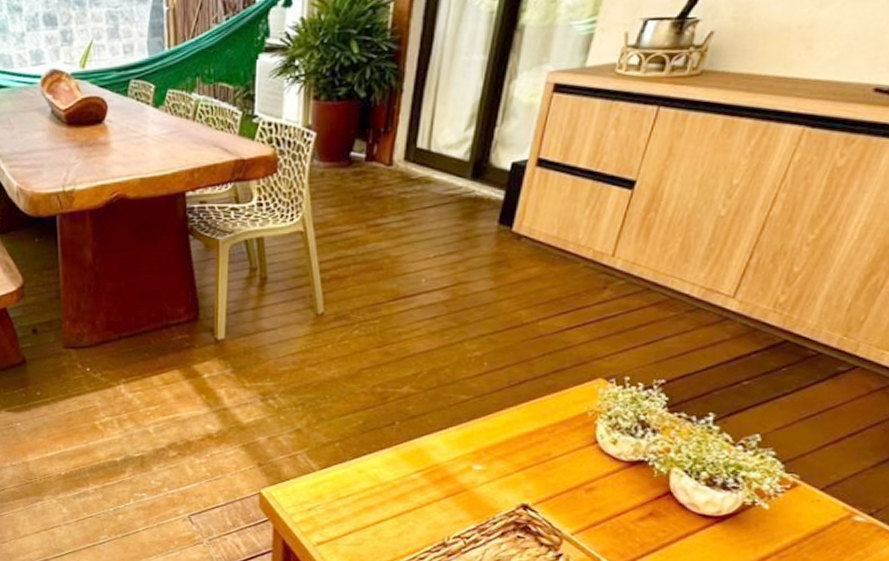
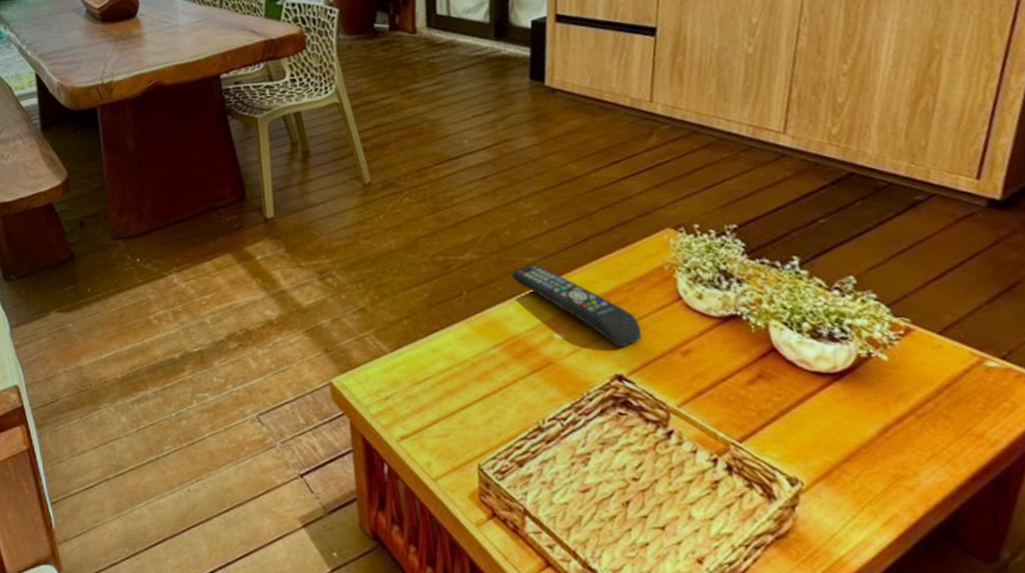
remote control: none [444,401,554,482] -> present [511,264,642,348]

